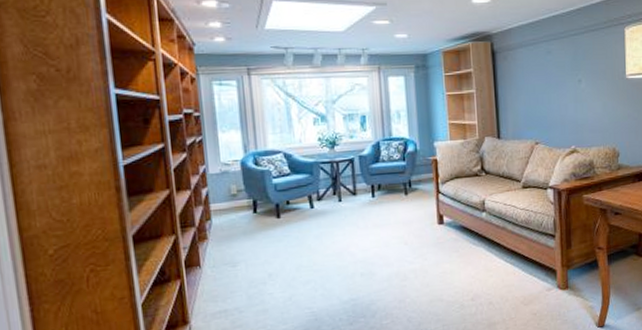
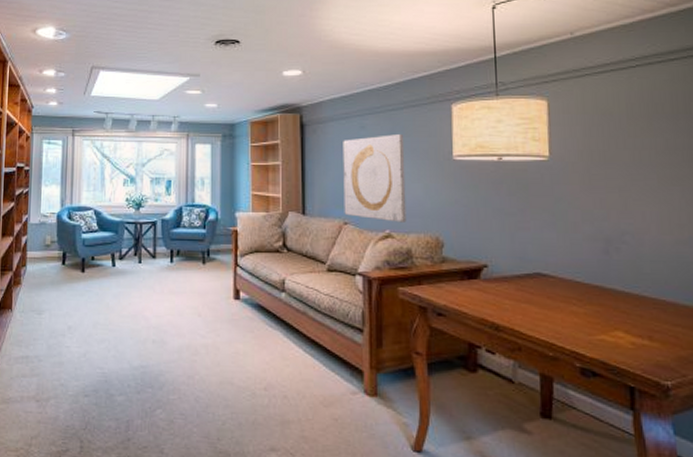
wall art: none [531,58,589,138] -> present [343,134,407,223]

